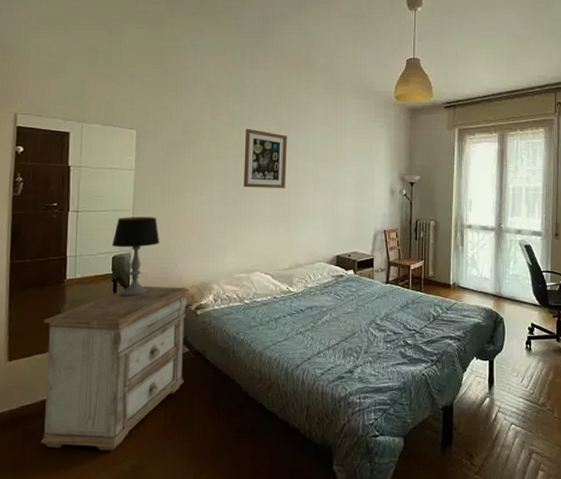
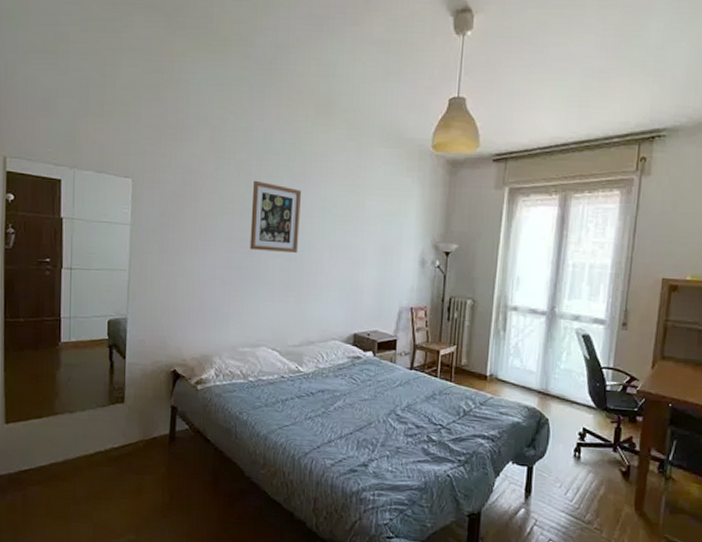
nightstand: present [40,285,189,451] -> none [38,354,189,525]
table lamp: present [111,217,160,296] -> none [106,277,158,366]

